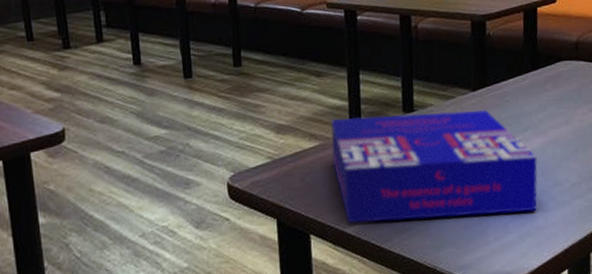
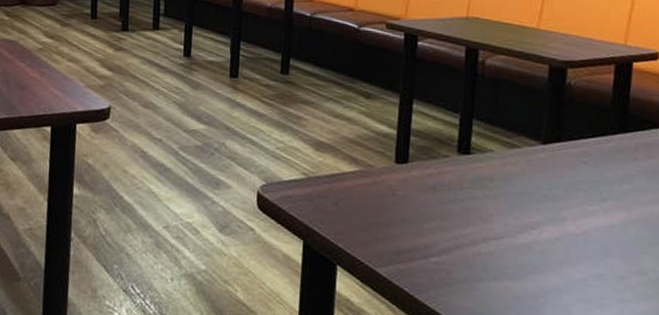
board game: present [330,109,538,223] -> none [370,145,616,298]

